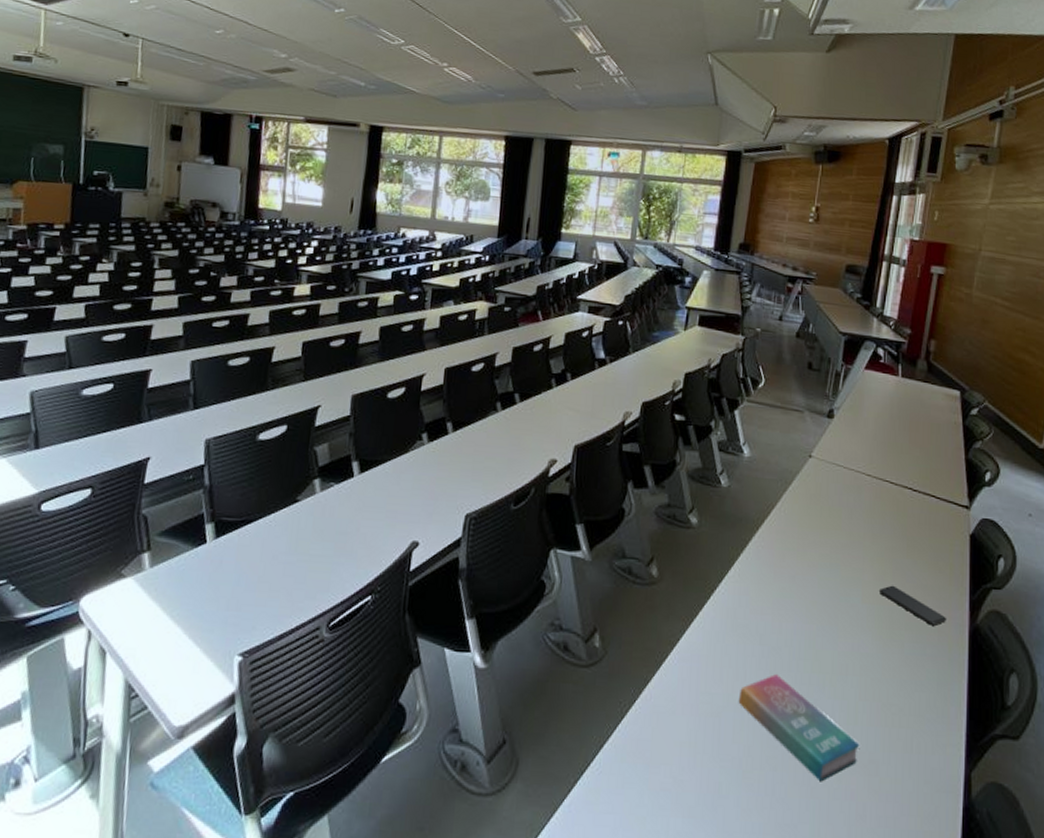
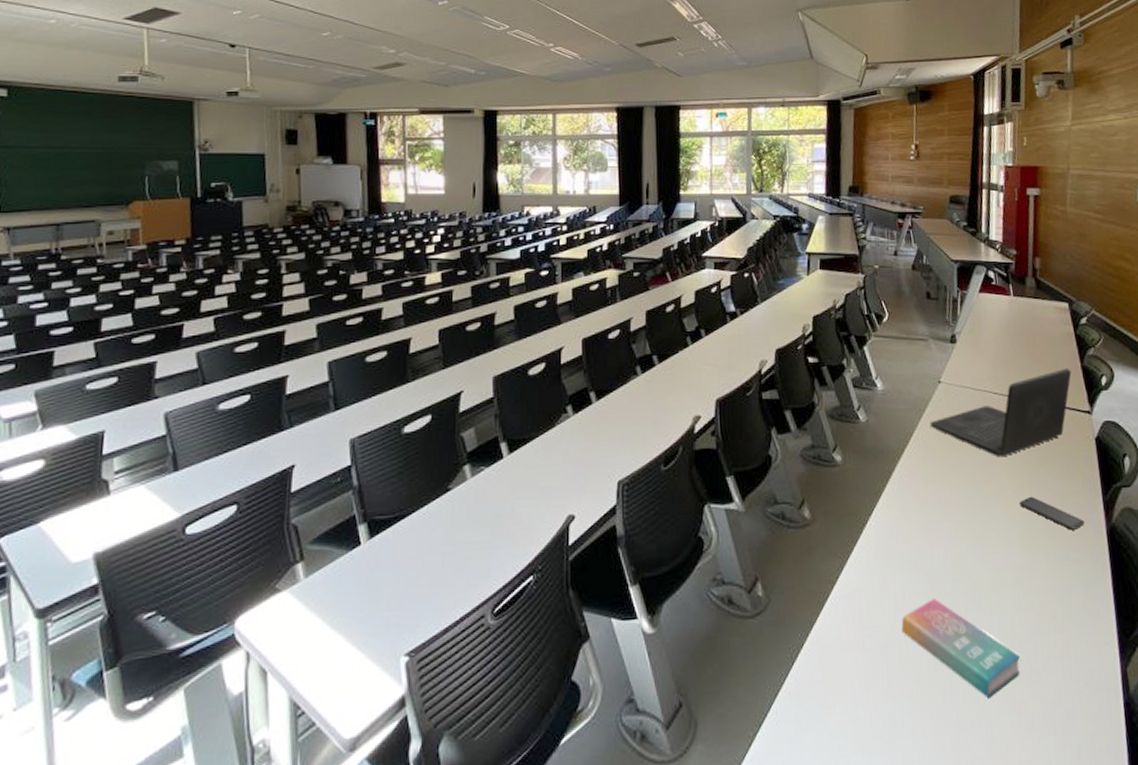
laptop: none [794,458,954,542] -> present [930,368,1072,457]

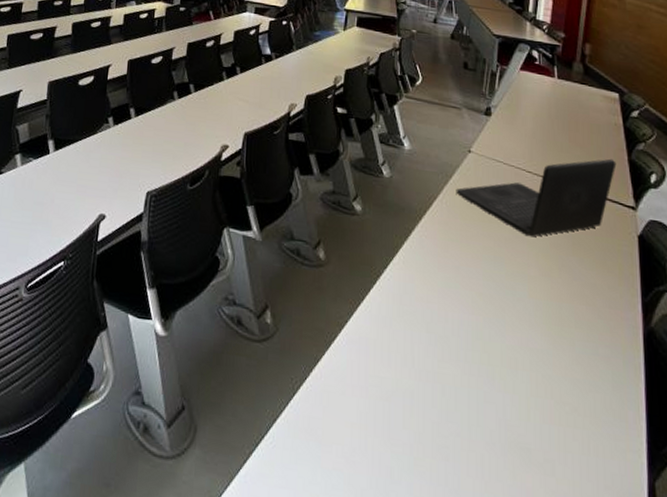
book: present [901,599,1021,699] -> none [407,363,534,477]
smartphone: present [1019,496,1085,530] -> none [546,281,619,326]

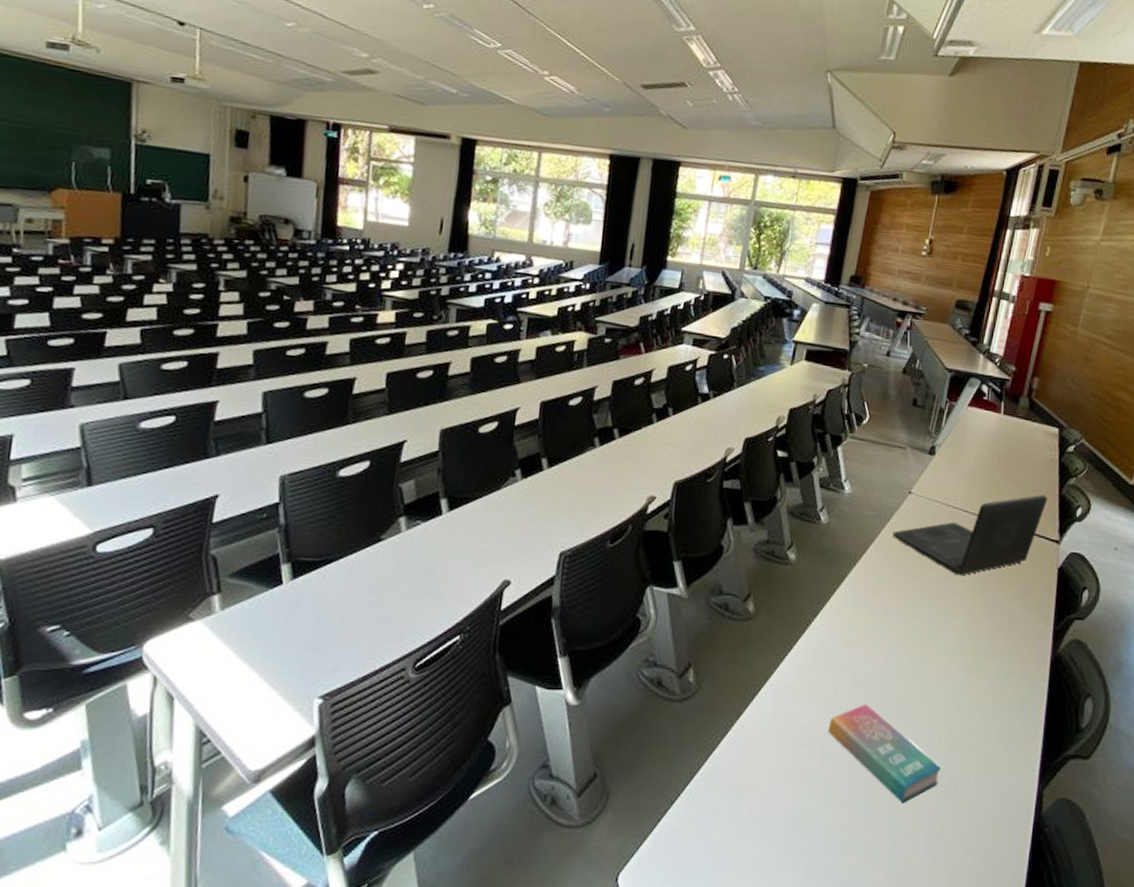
book: none [407,363,534,477] -> present [828,704,942,804]

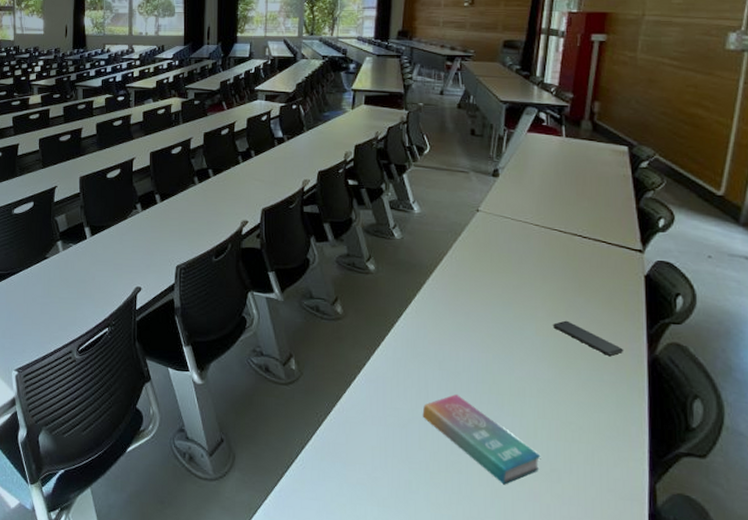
laptop: present [892,494,1048,576] -> none [465,207,624,283]
smartphone: none [969,617,1031,655] -> present [553,320,624,356]

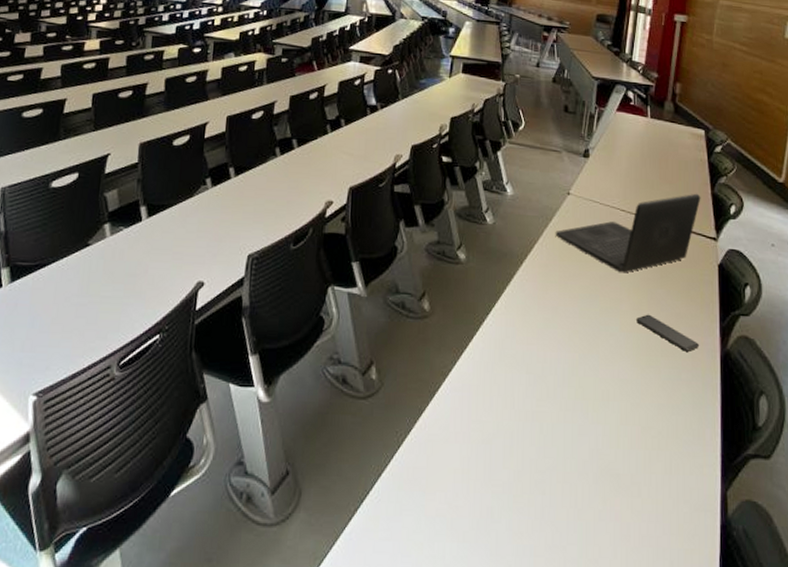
book: present [422,394,541,485] -> none [507,402,623,504]
laptop: none [465,207,624,283] -> present [555,193,701,273]

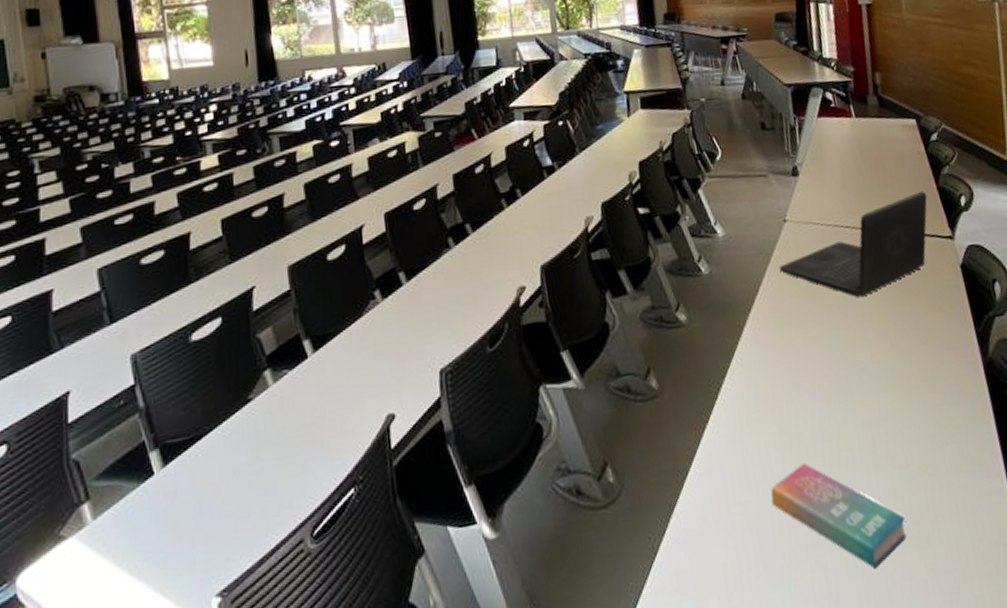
book: none [507,402,623,504] -> present [771,463,907,569]
smartphone: present [636,314,700,351] -> none [886,337,960,370]

